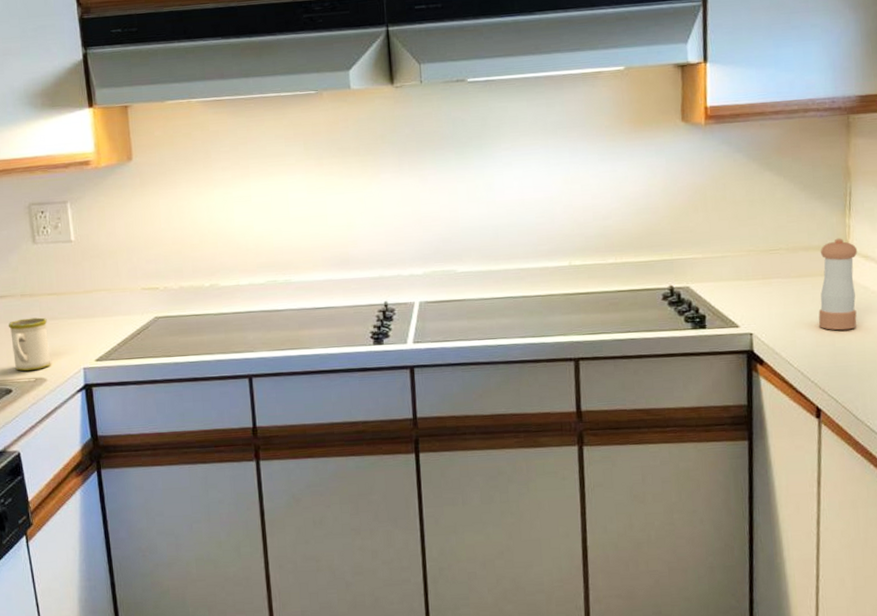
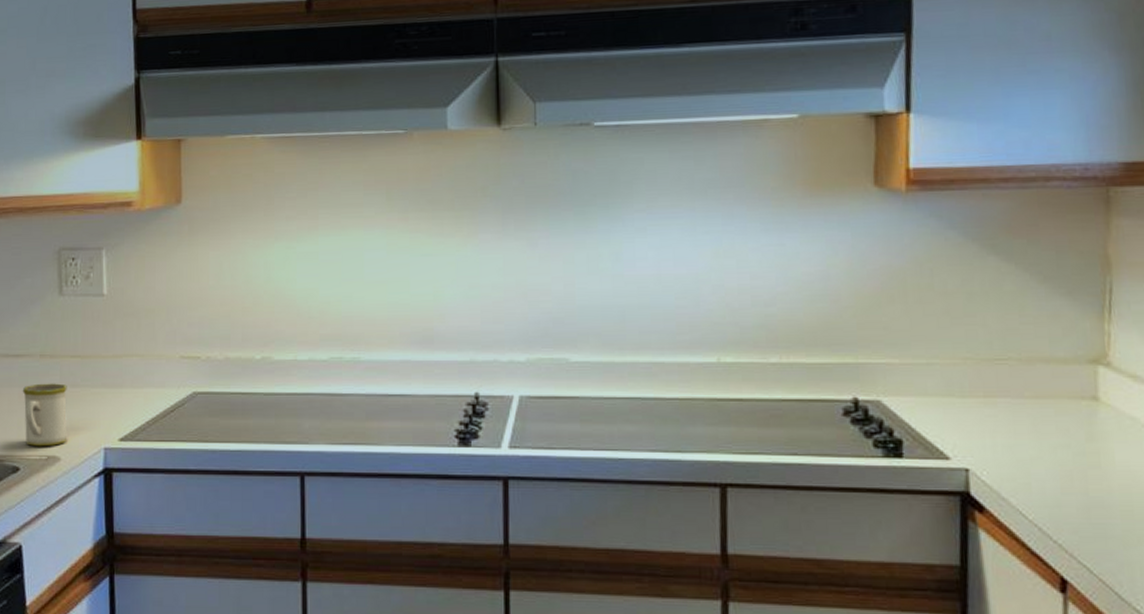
pepper shaker: present [818,238,858,331] -> none [1063,349,1122,475]

